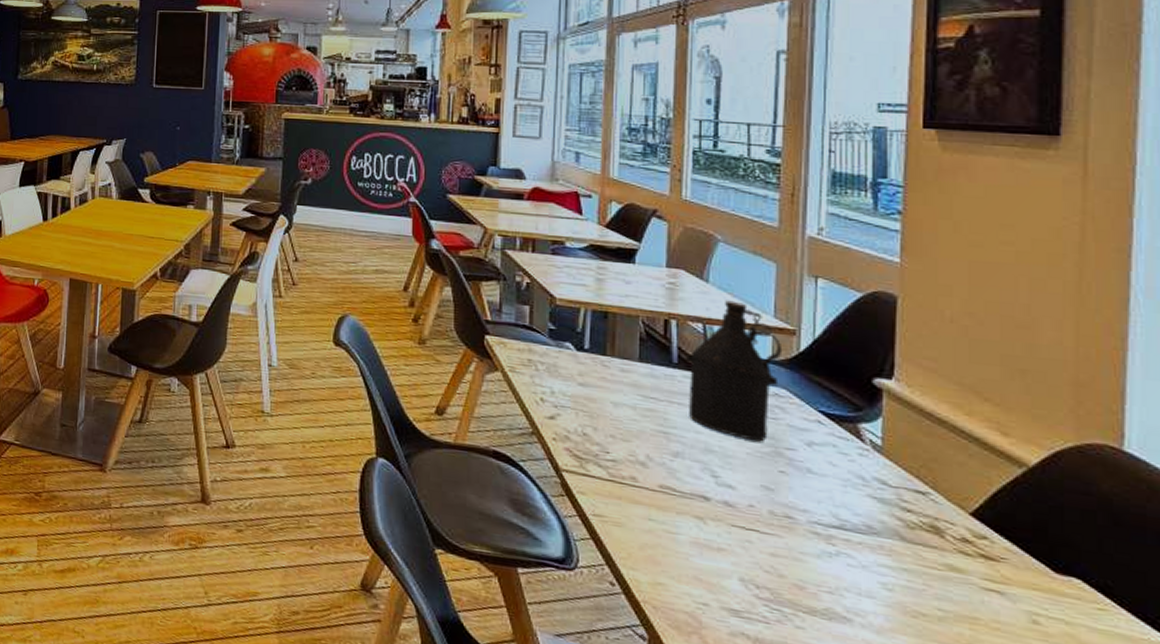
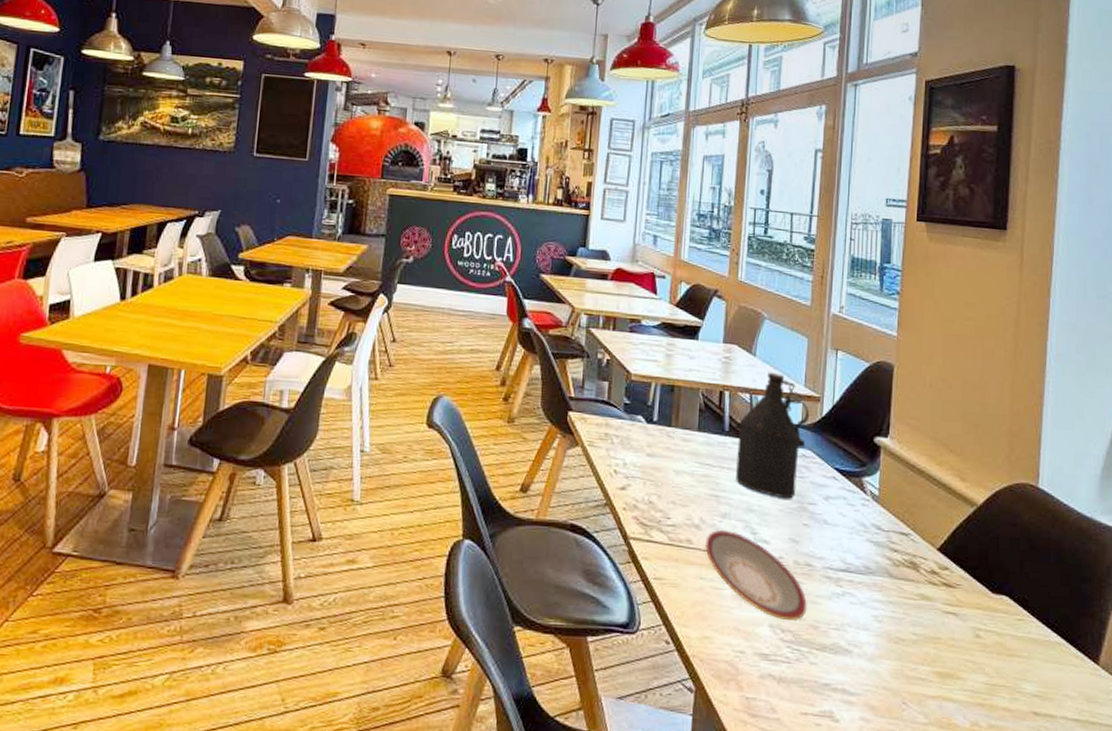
plate: none [654,470,788,578] -> present [705,530,807,622]

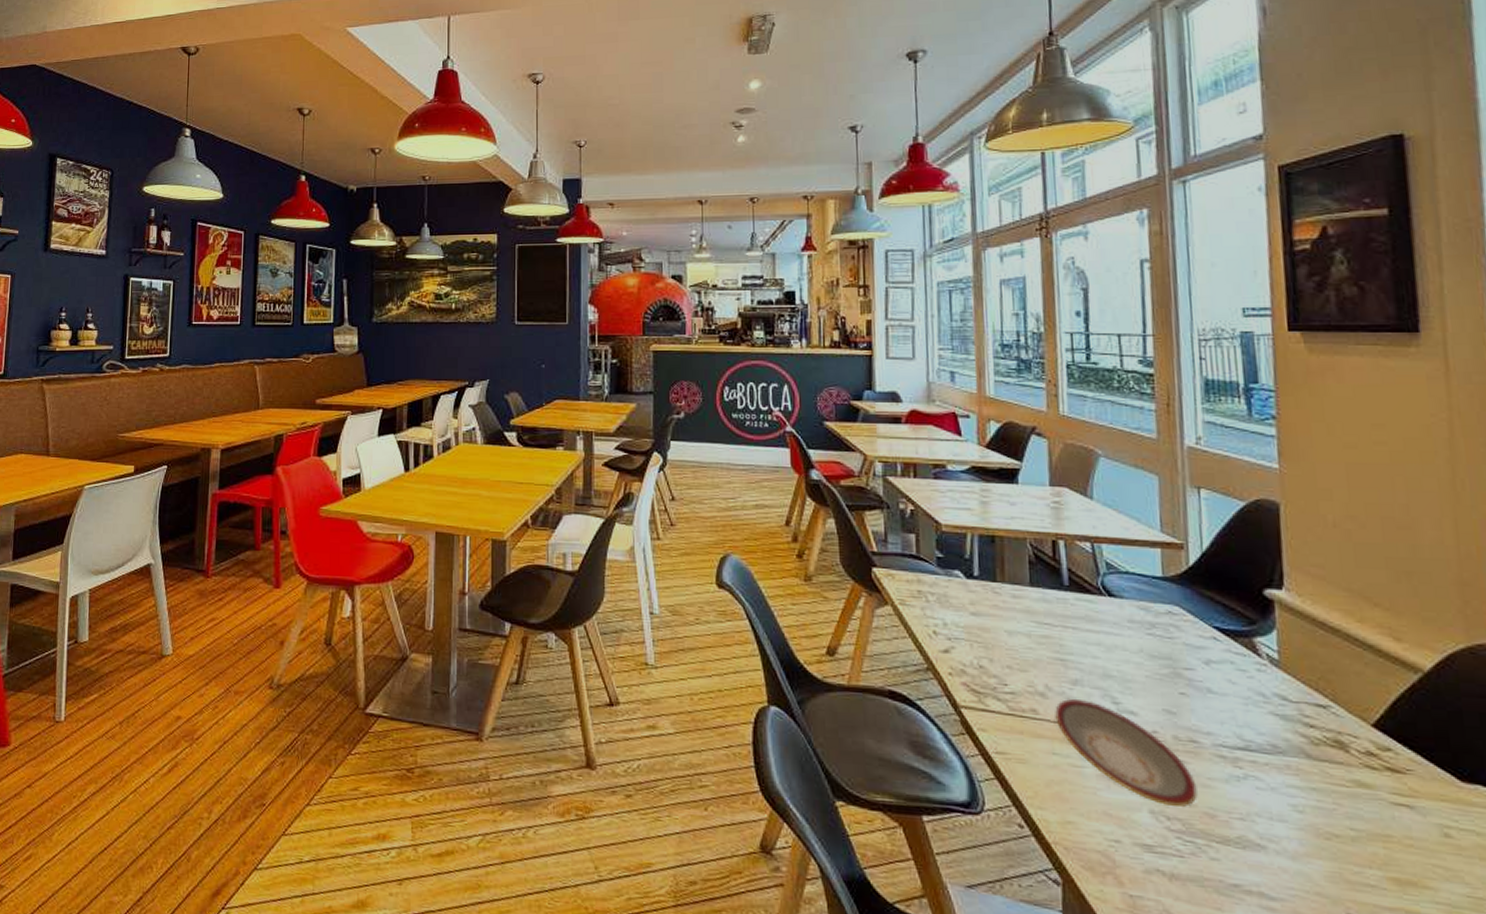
bottle: present [734,372,810,499] -> none [1075,517,1172,663]

